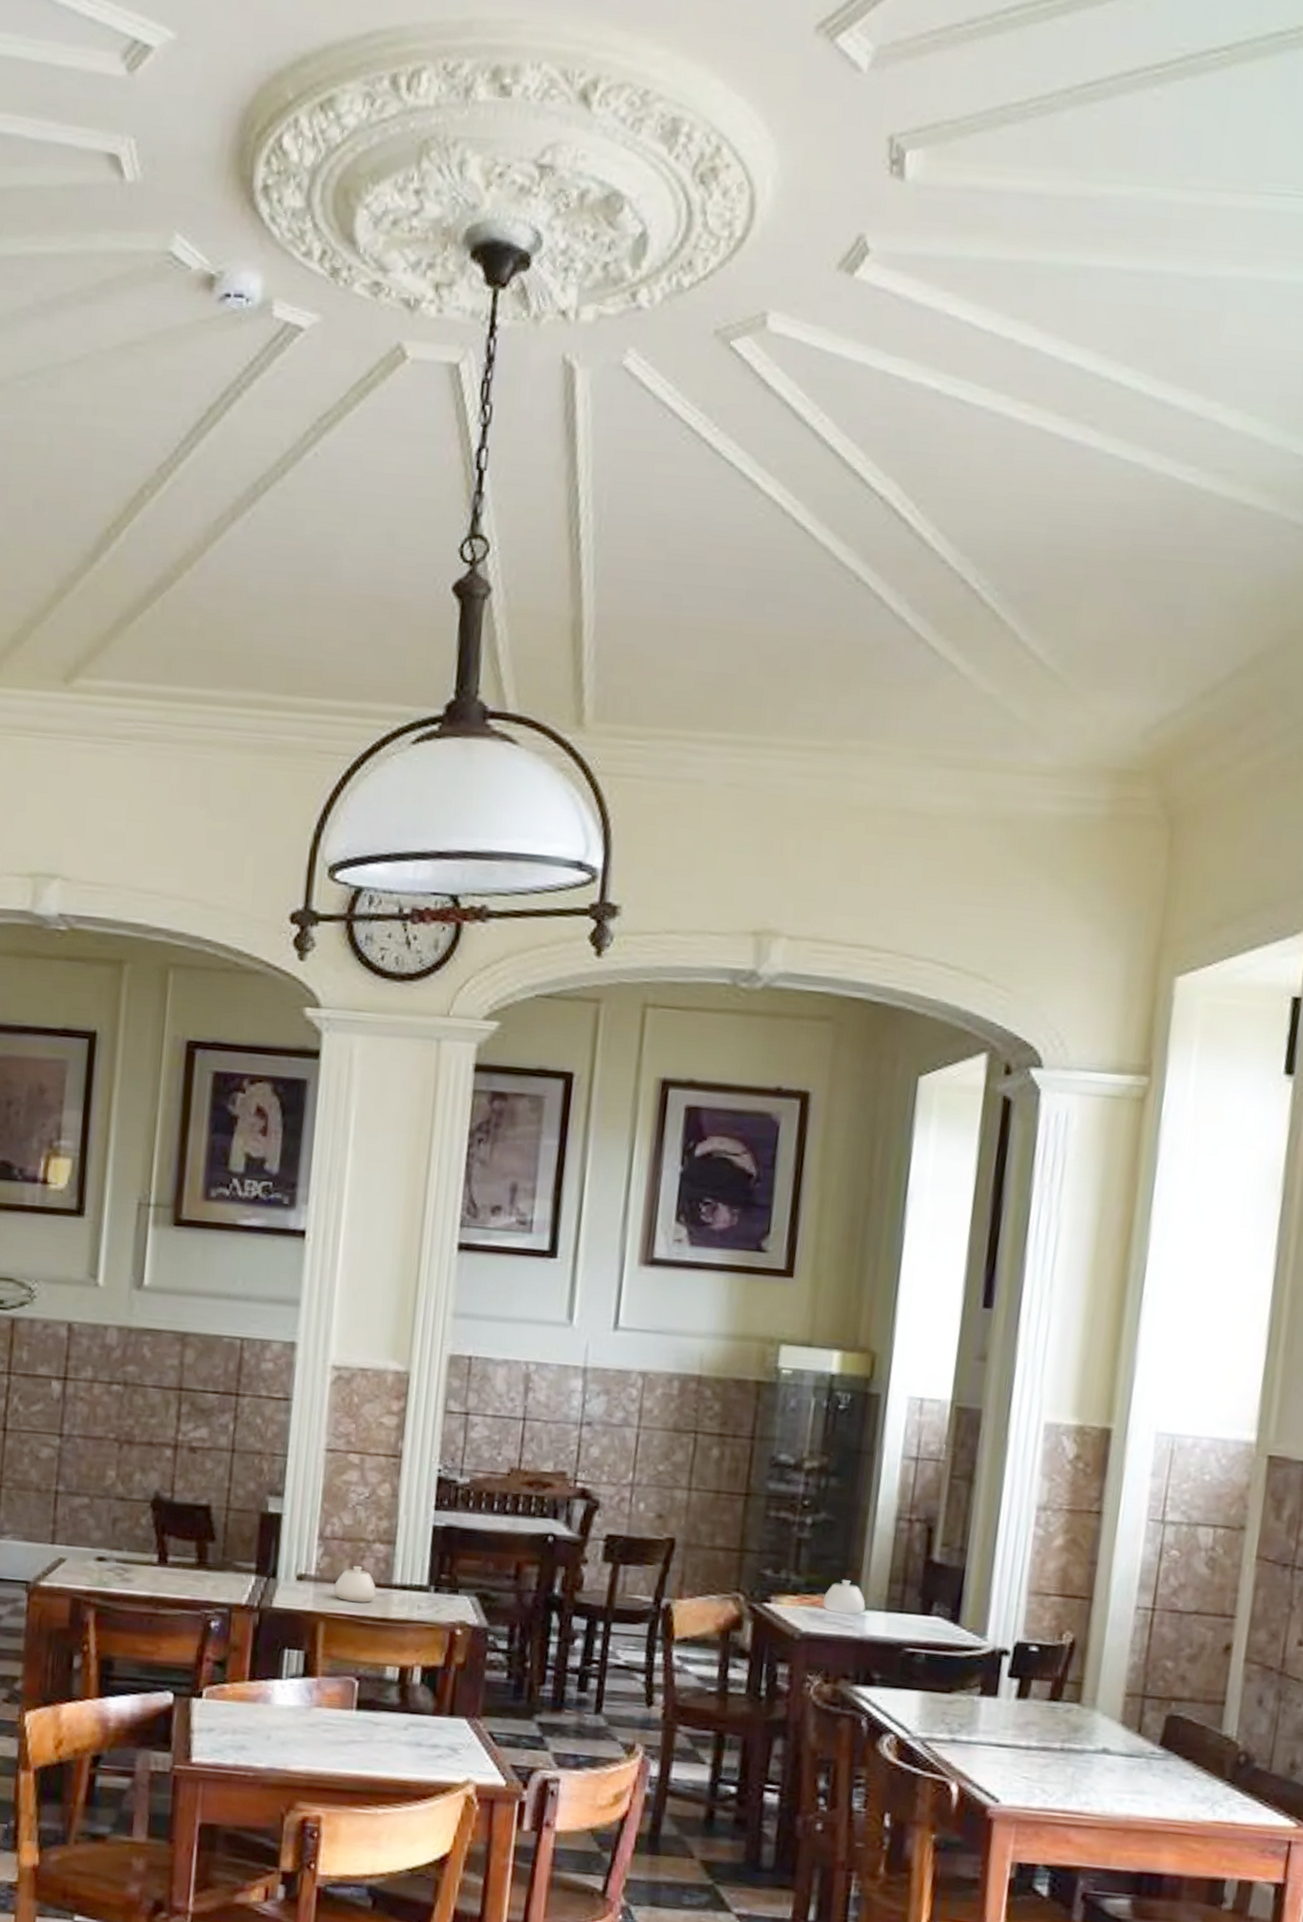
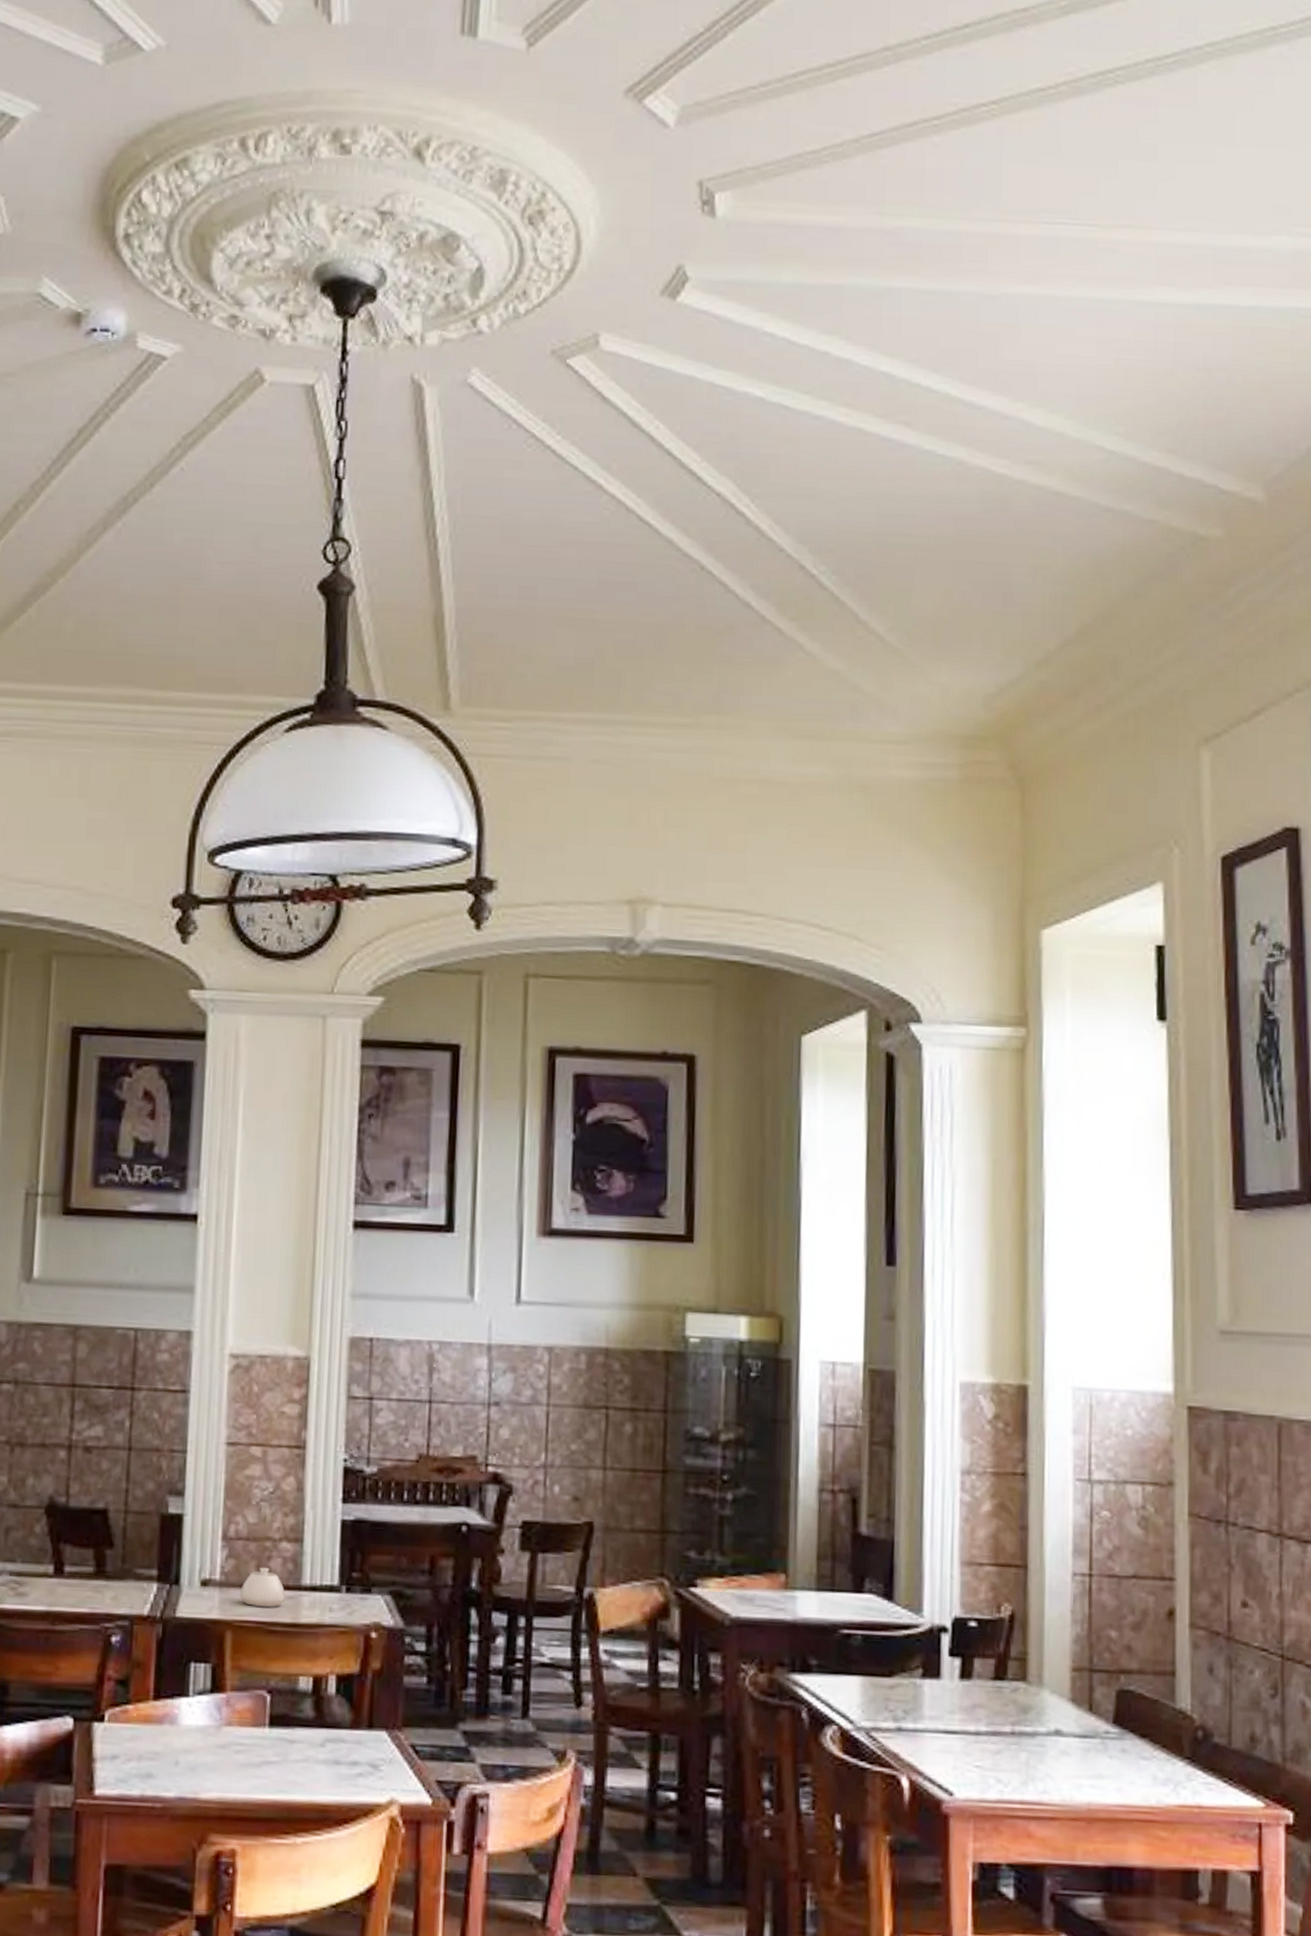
sugar bowl: present [822,1579,866,1616] -> none [750,1557,795,1597]

